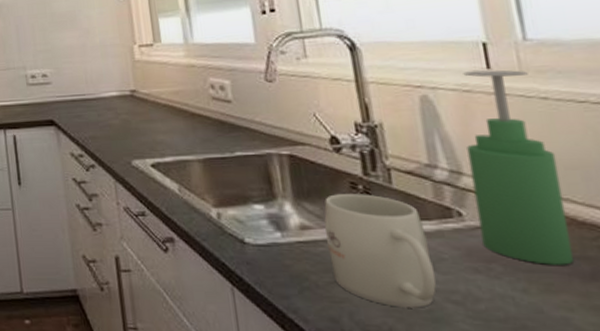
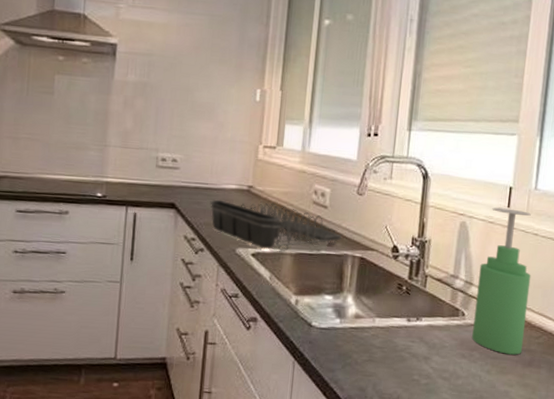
dish rack: none [91,105,259,158] -> present [210,199,343,251]
mug: present [324,194,437,308] -> none [370,292,439,382]

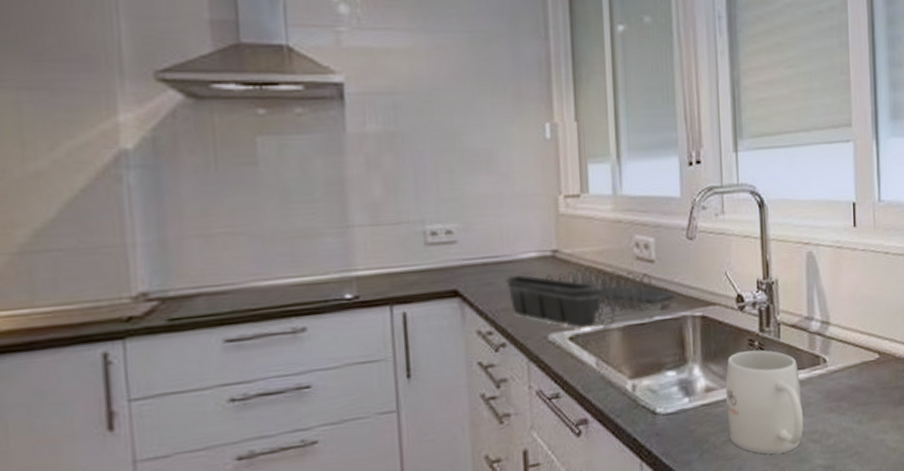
mug: none [370,292,439,382] -> present [726,349,804,455]
soap dispenser: present [472,207,531,355] -> none [834,227,891,397]

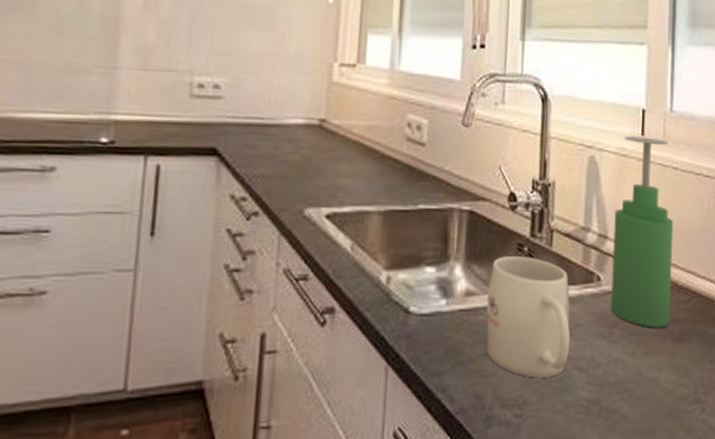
dish rack: present [505,267,677,328] -> none [267,140,446,209]
soap dispenser: none [834,227,891,397] -> present [611,136,674,328]

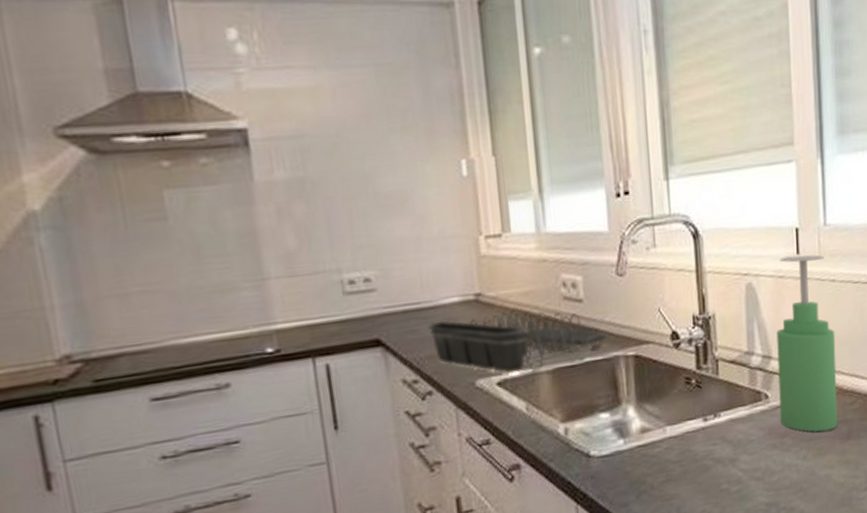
dish rack: none [267,140,446,209] -> present [428,310,608,373]
mug: present [486,256,571,378] -> none [662,387,745,494]

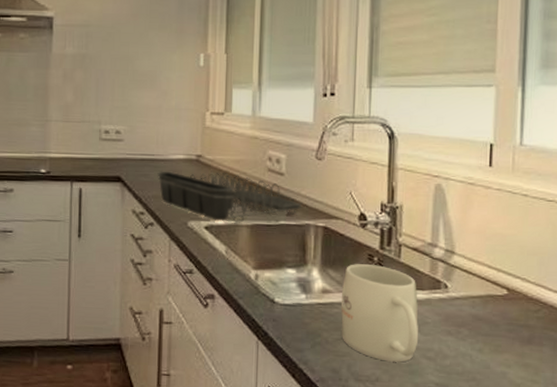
mug: none [662,387,745,494] -> present [341,264,419,362]
soap dispenser: present [776,255,838,432] -> none [458,167,523,331]

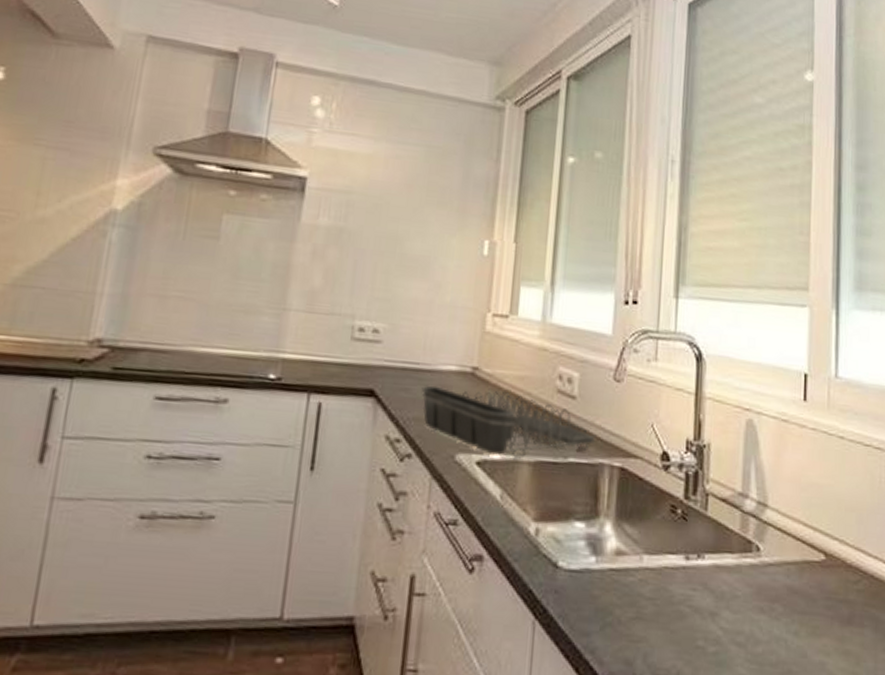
mug: present [341,264,419,362] -> none [637,517,728,650]

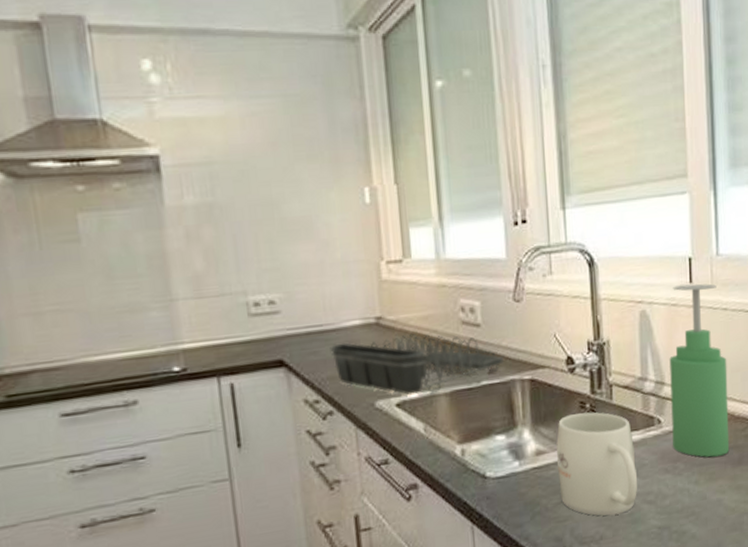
mug: none [637,517,728,650] -> present [556,412,638,516]
soap dispenser: none [771,400,841,608] -> present [669,283,730,457]

